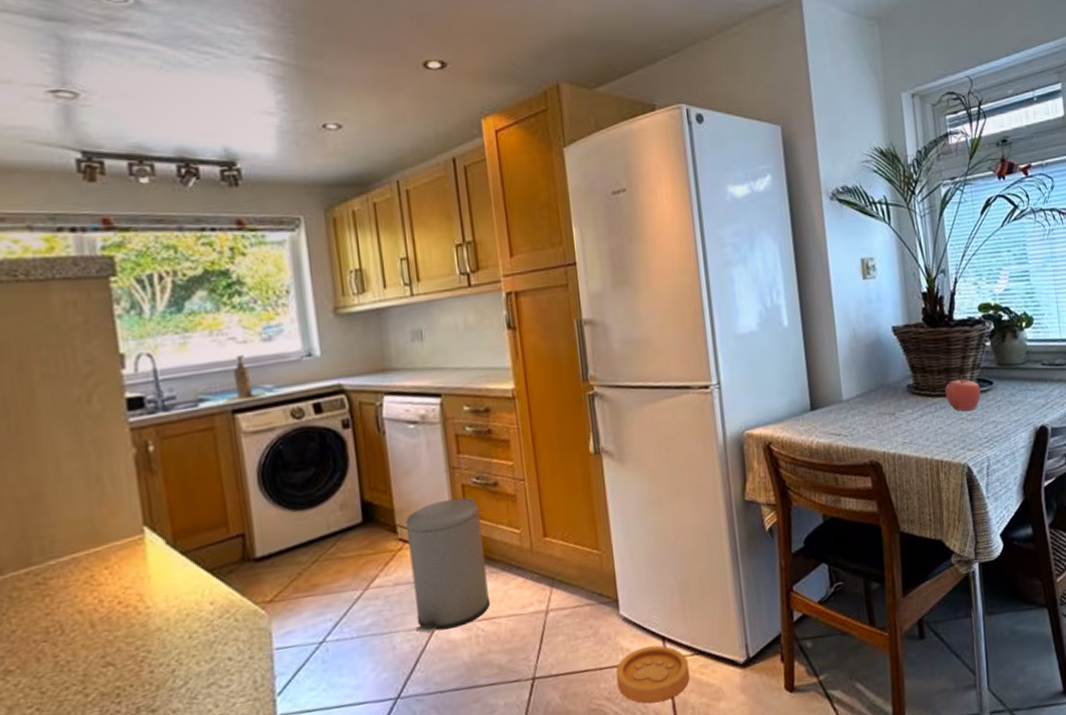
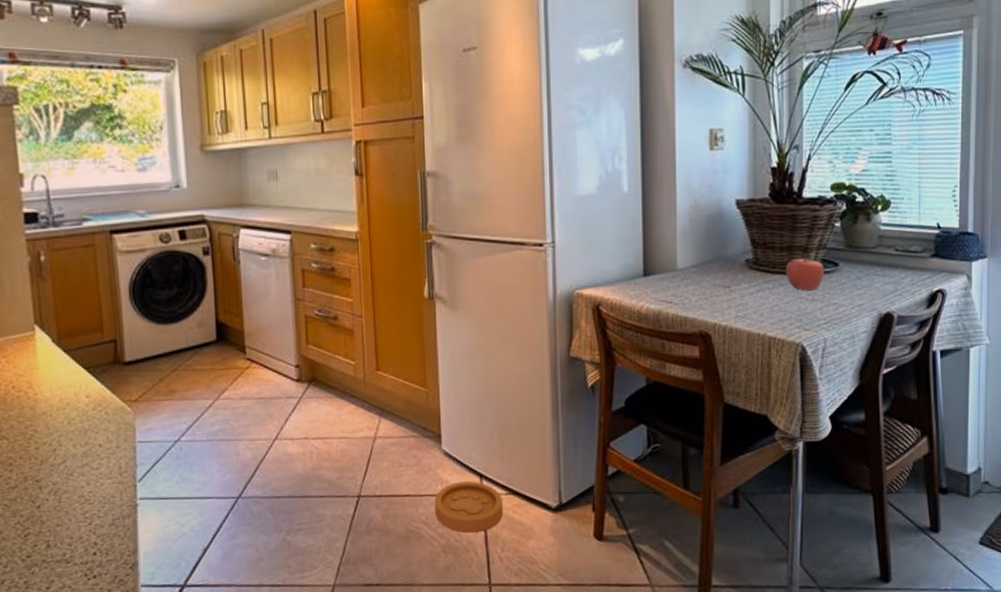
soap dispenser: present [222,355,265,403] -> none [102,182,138,224]
pedal bin: present [405,497,490,633] -> none [253,326,325,444]

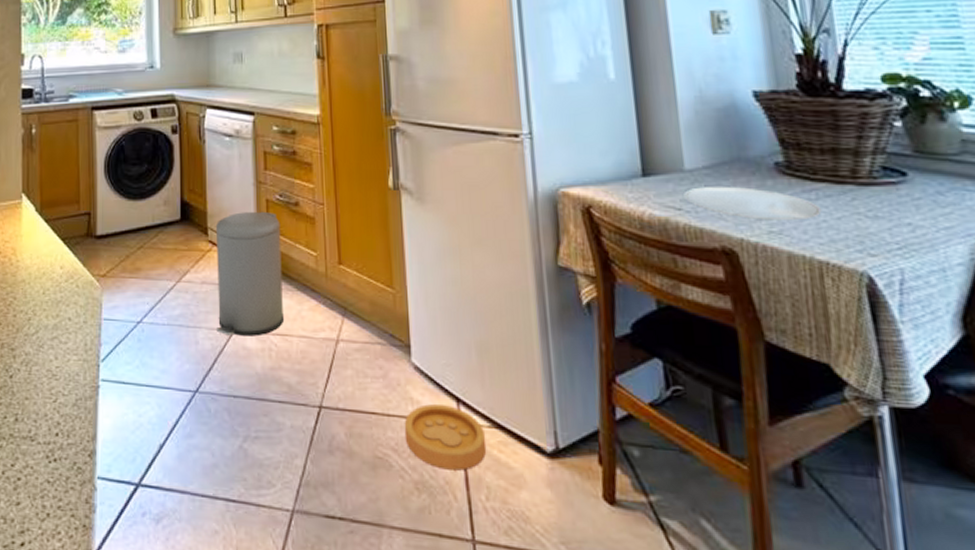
pedal bin: none [253,326,325,444] -> present [215,211,285,336]
plate: none [675,281,776,308] -> present [684,187,822,221]
fruit: present [785,254,825,291] -> none [830,159,888,206]

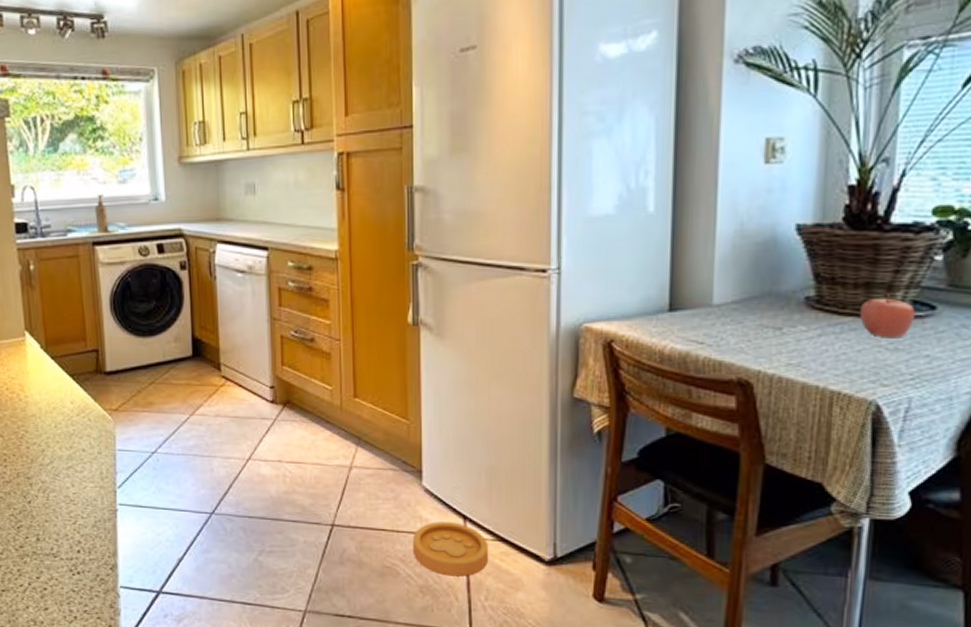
soap dispenser: none [85,62,116,101] -> present [85,194,119,235]
pedal bin: present [215,211,285,336] -> none [228,347,299,464]
plate: present [684,187,822,221] -> none [708,321,844,354]
fruit: none [830,159,888,206] -> present [859,293,916,338]

